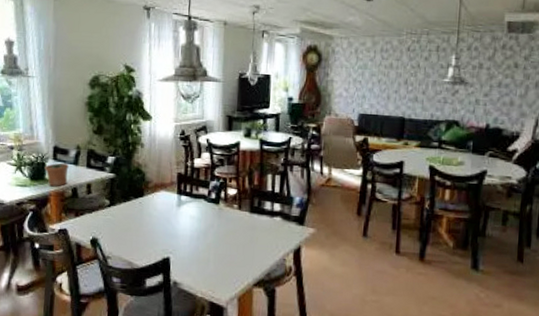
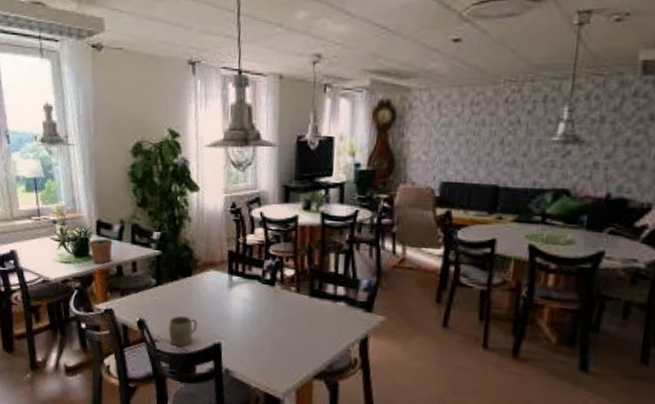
mug: none [120,233,148,263] -> present [168,315,198,348]

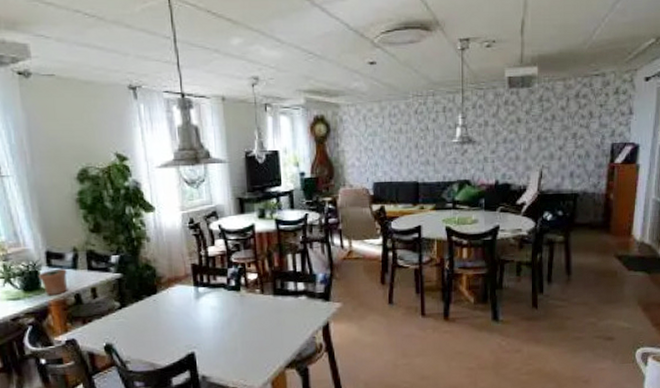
mug: present [168,315,198,348] -> none [138,333,169,365]

